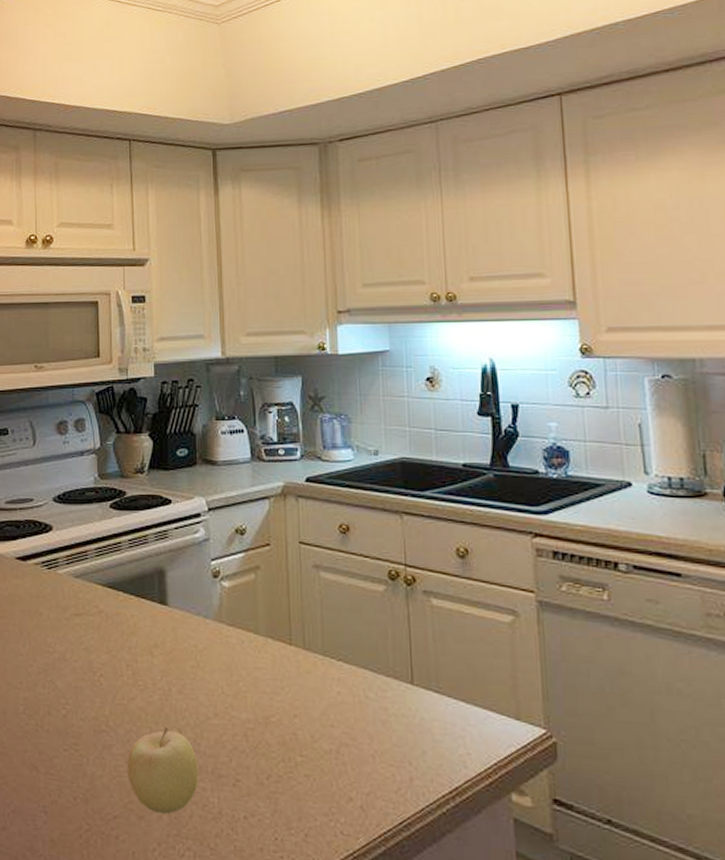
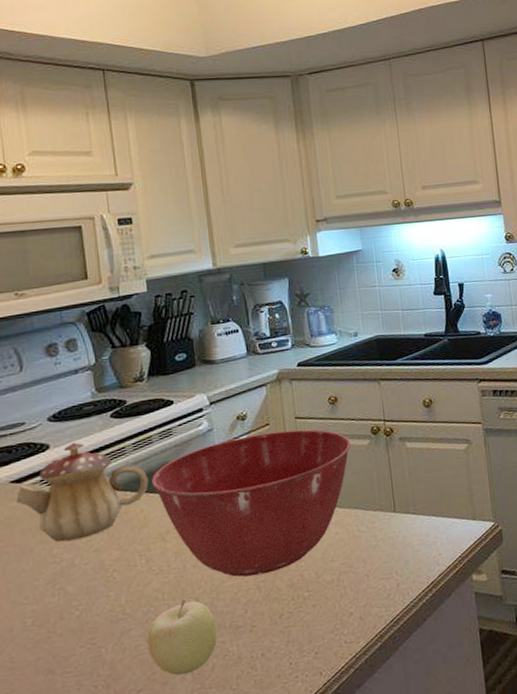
teapot: none [20,528,142,633] -> present [16,442,149,542]
mixing bowl: none [144,554,363,722] -> present [152,429,351,577]

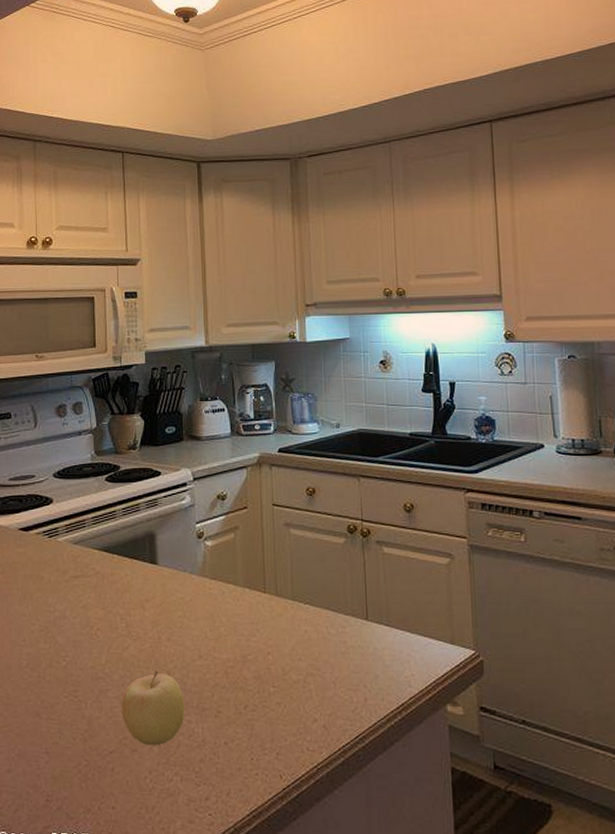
teapot: present [16,442,149,542] -> none [23,500,134,593]
mixing bowl: present [152,429,351,577] -> none [137,516,326,660]

